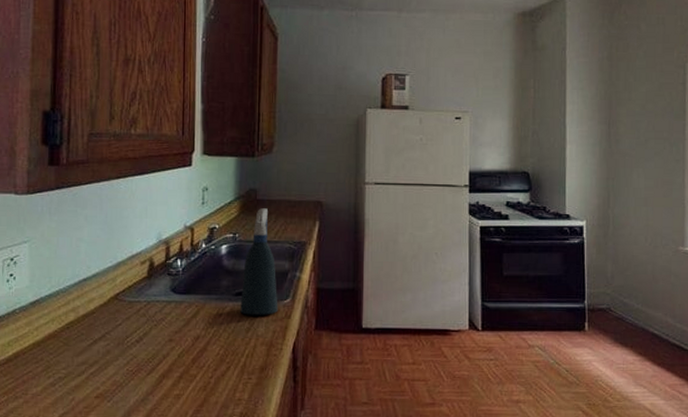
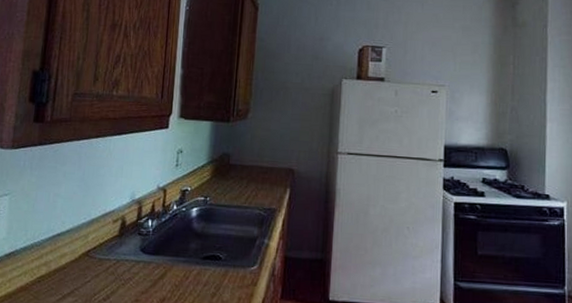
spray bottle: present [240,208,278,315] -> none [207,173,245,281]

